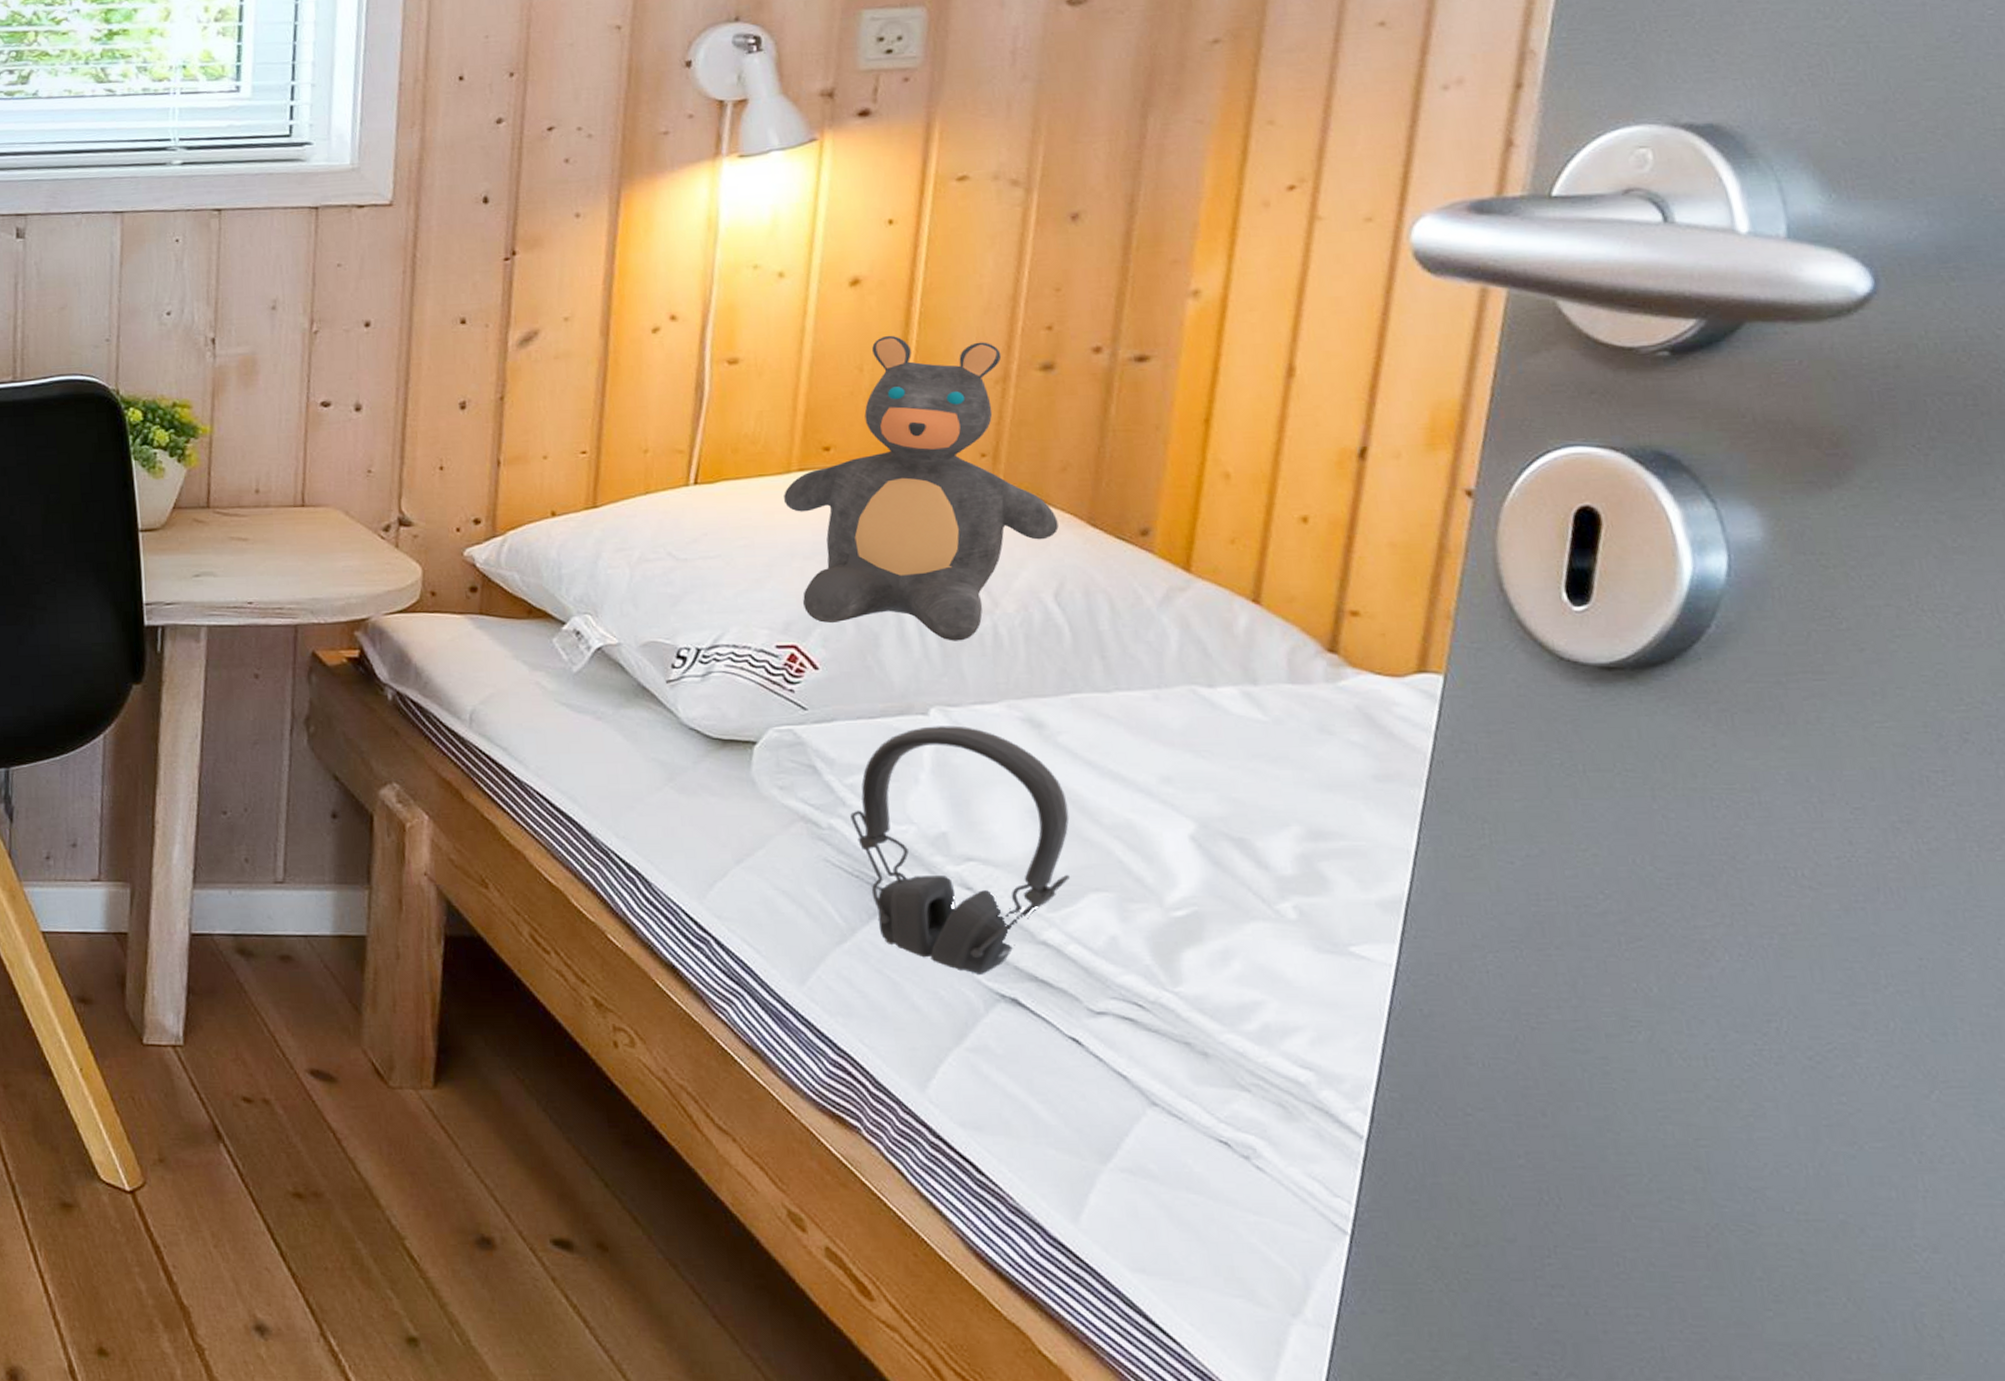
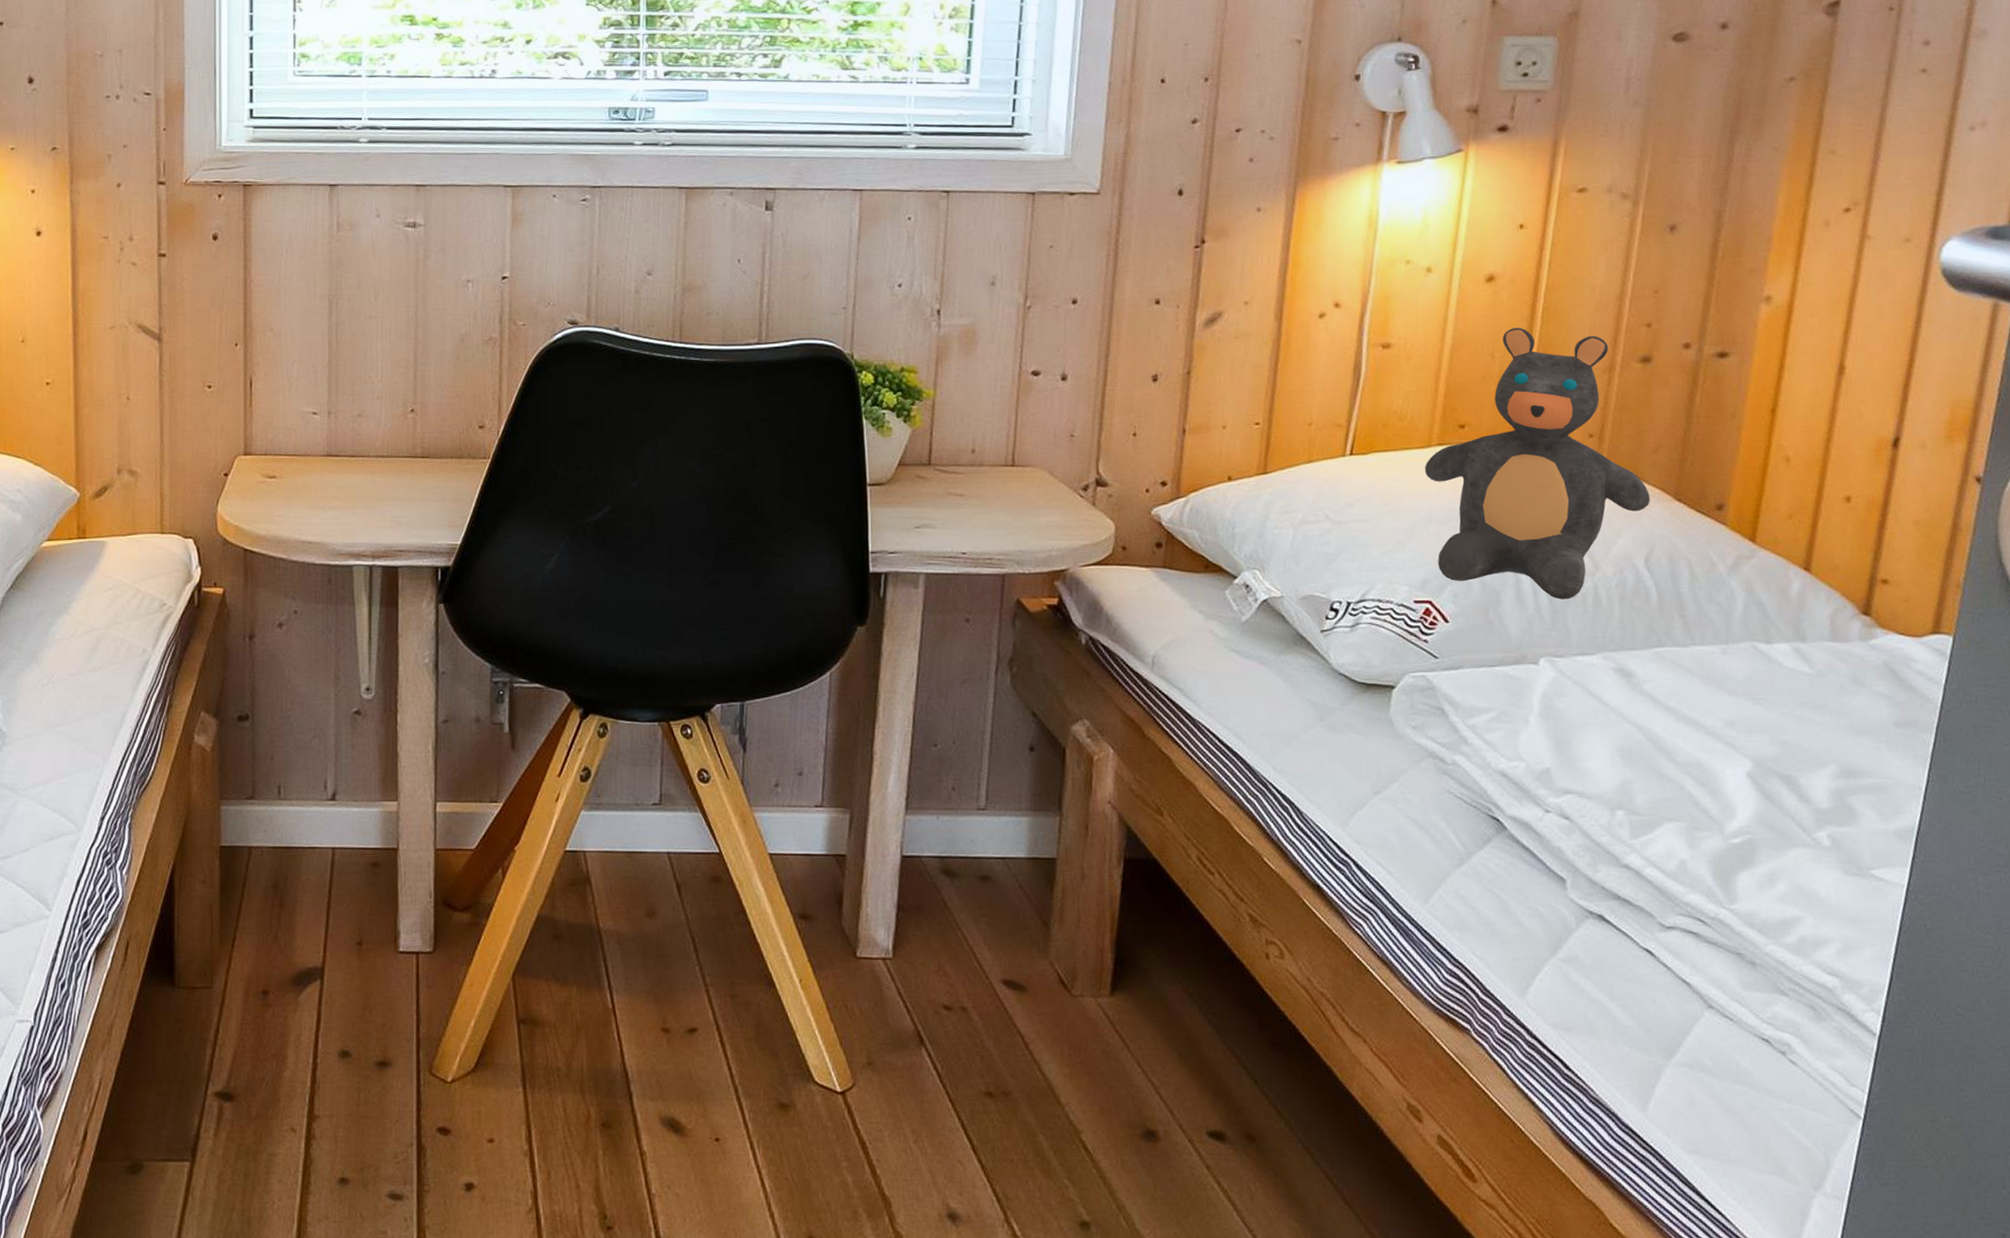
headphones: present [850,725,1070,974] -> none [1471,674,1651,894]

